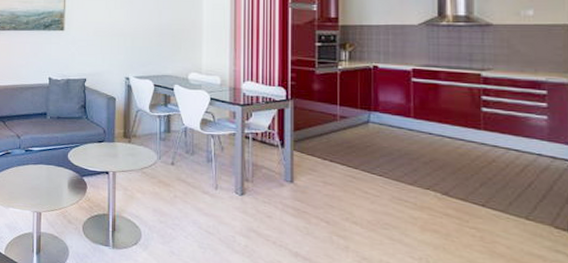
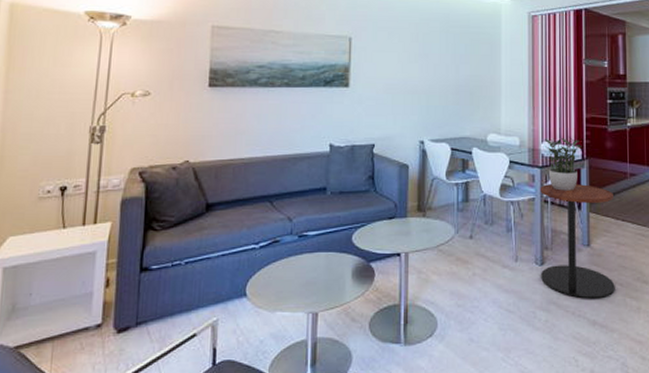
side table: none [241,121,320,233] -> present [540,184,615,299]
potted plant: none [247,78,286,129] -> present [545,137,582,191]

